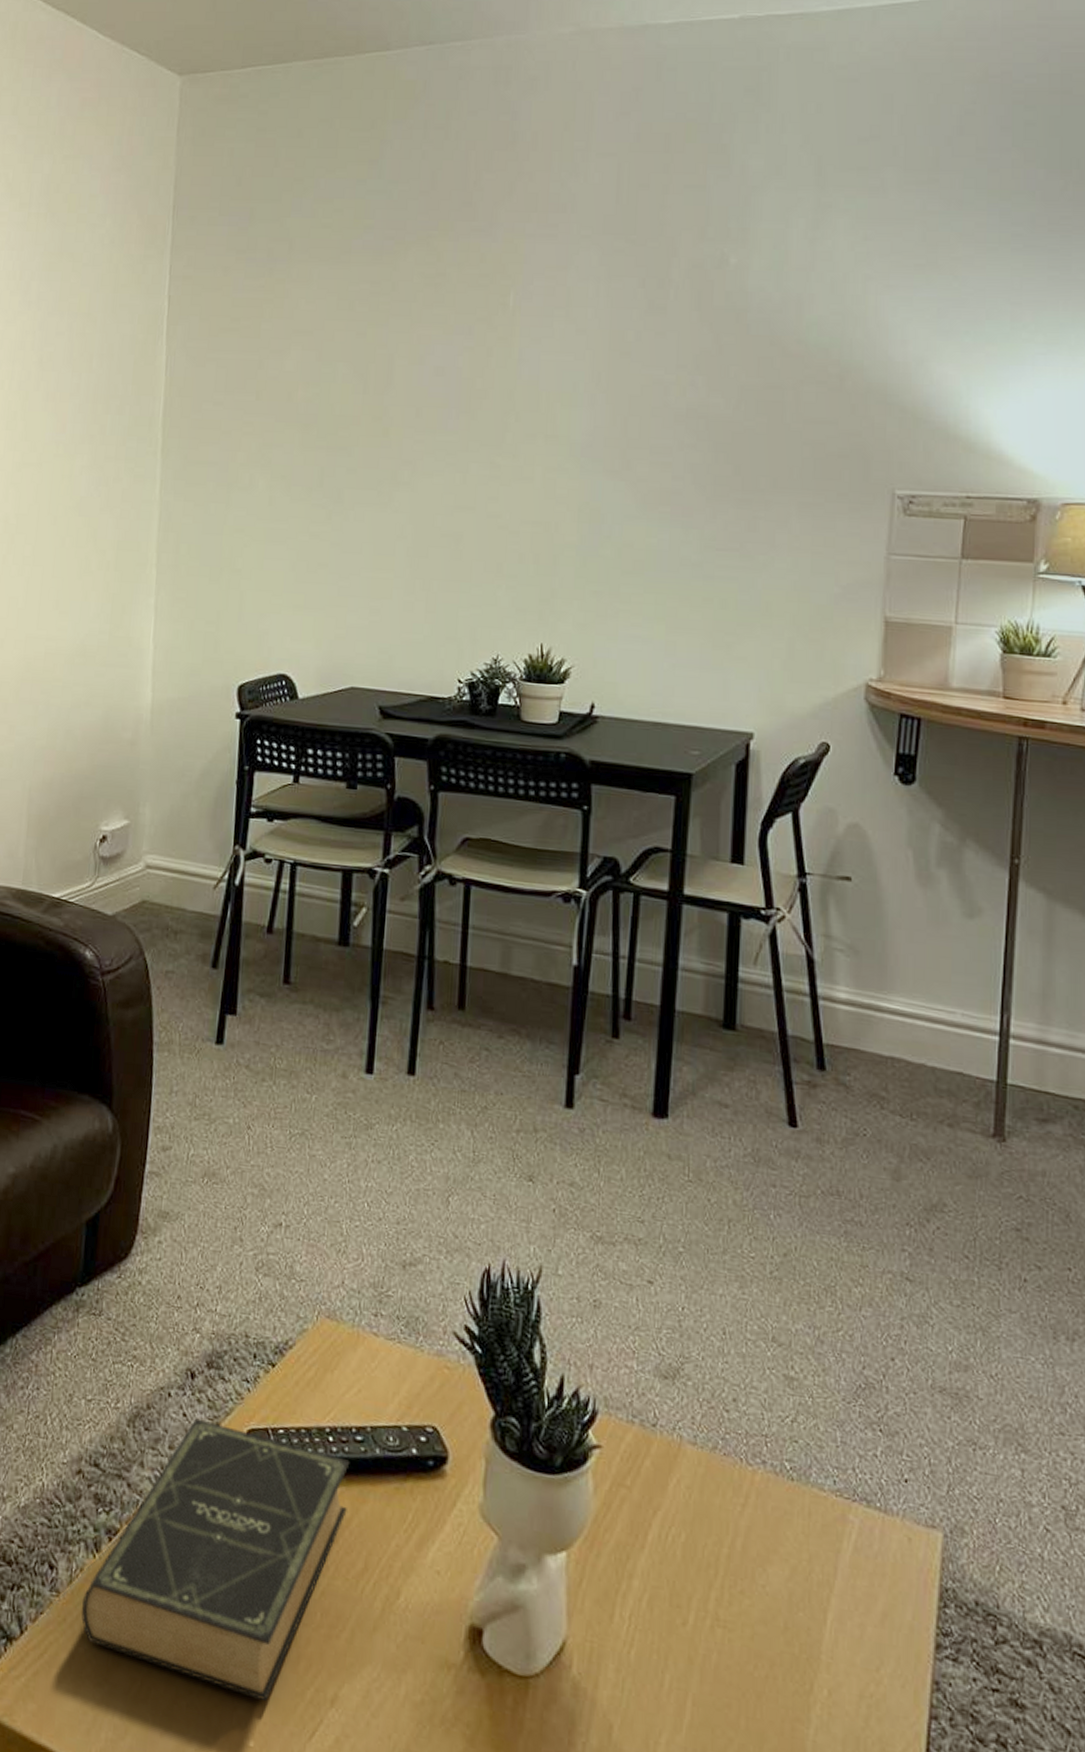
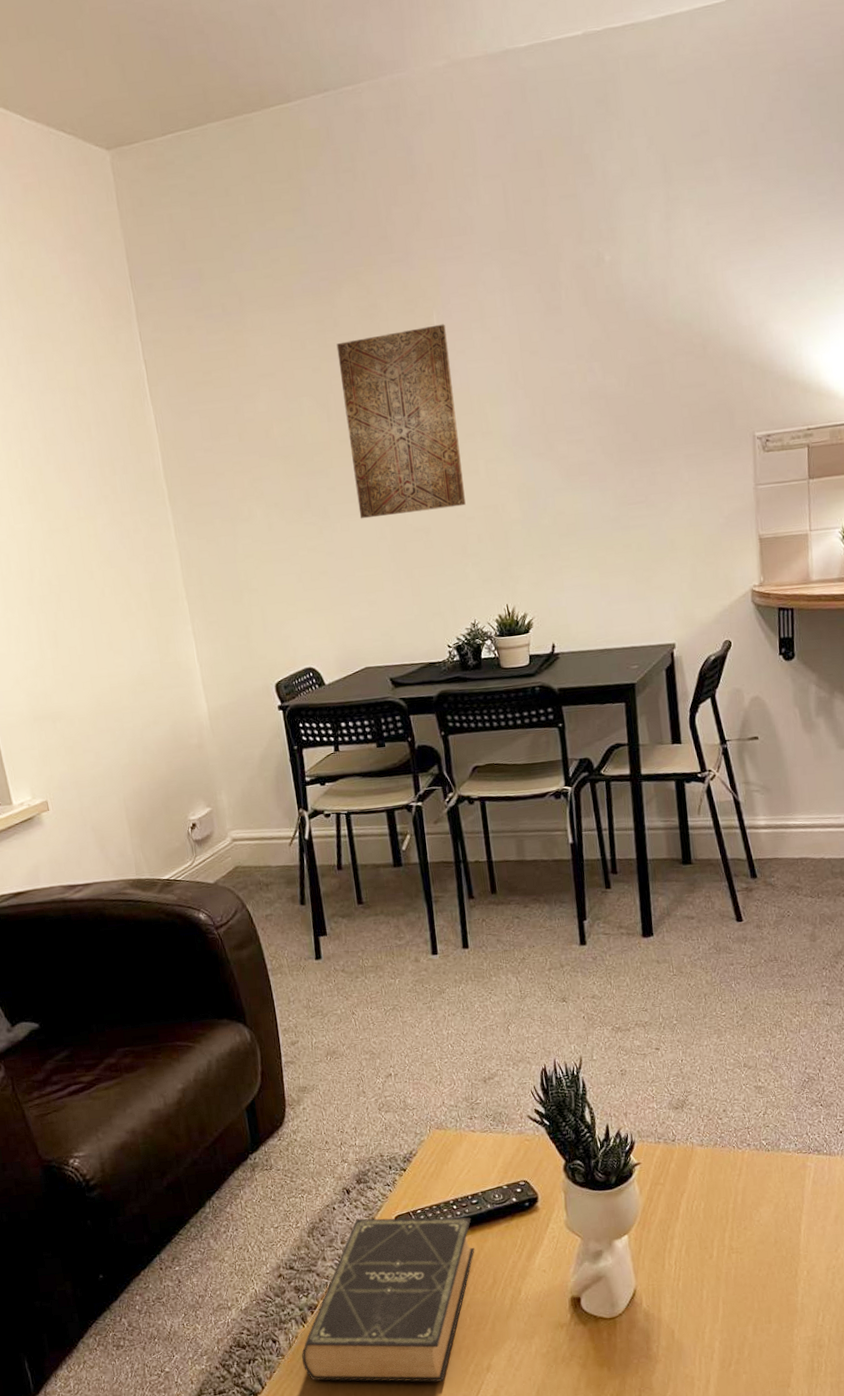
wall art: none [379,306,522,517] -> present [336,324,466,519]

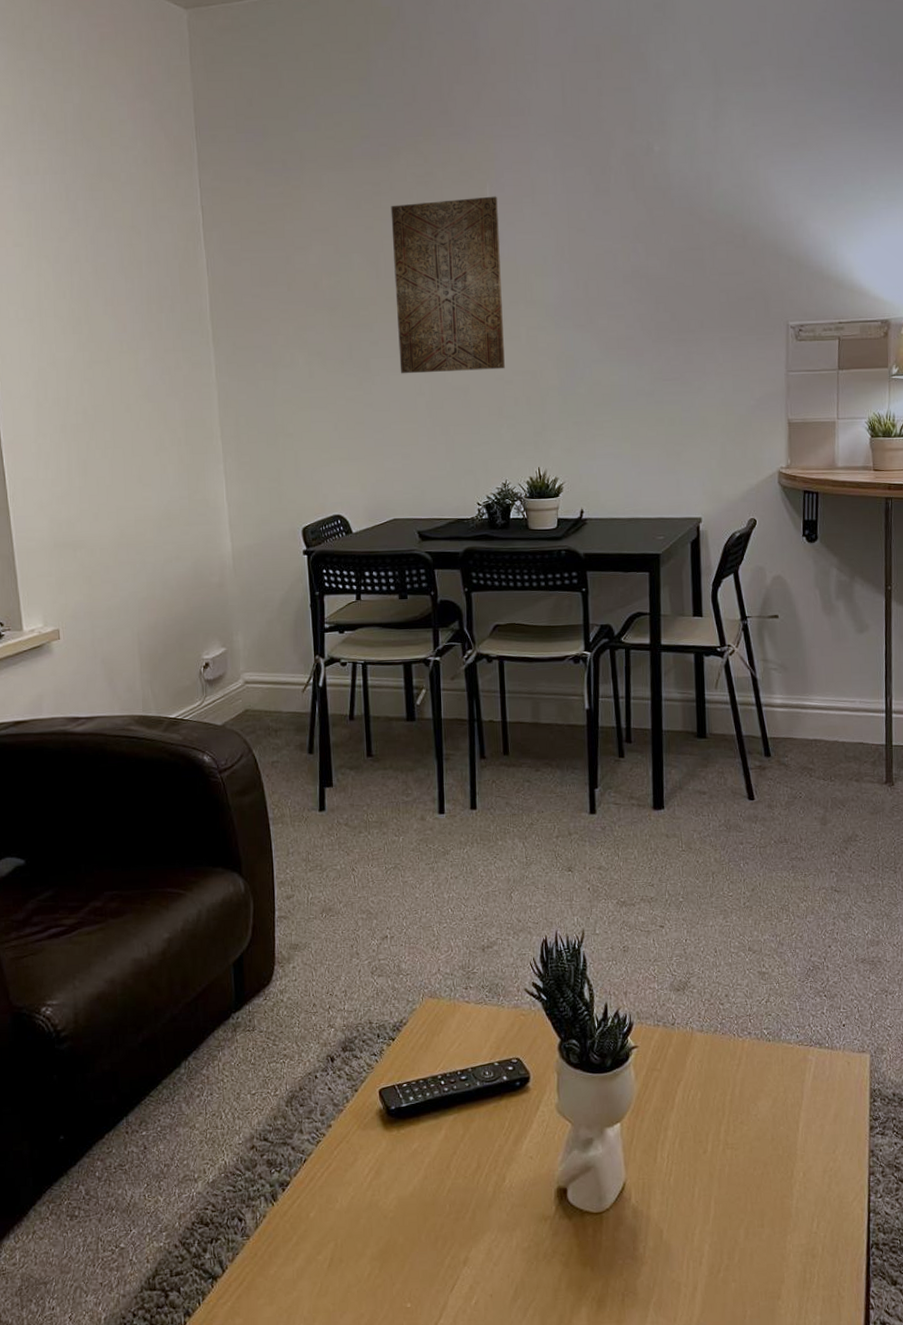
book: present [301,1217,475,1382] -> none [267,1089,460,1274]

